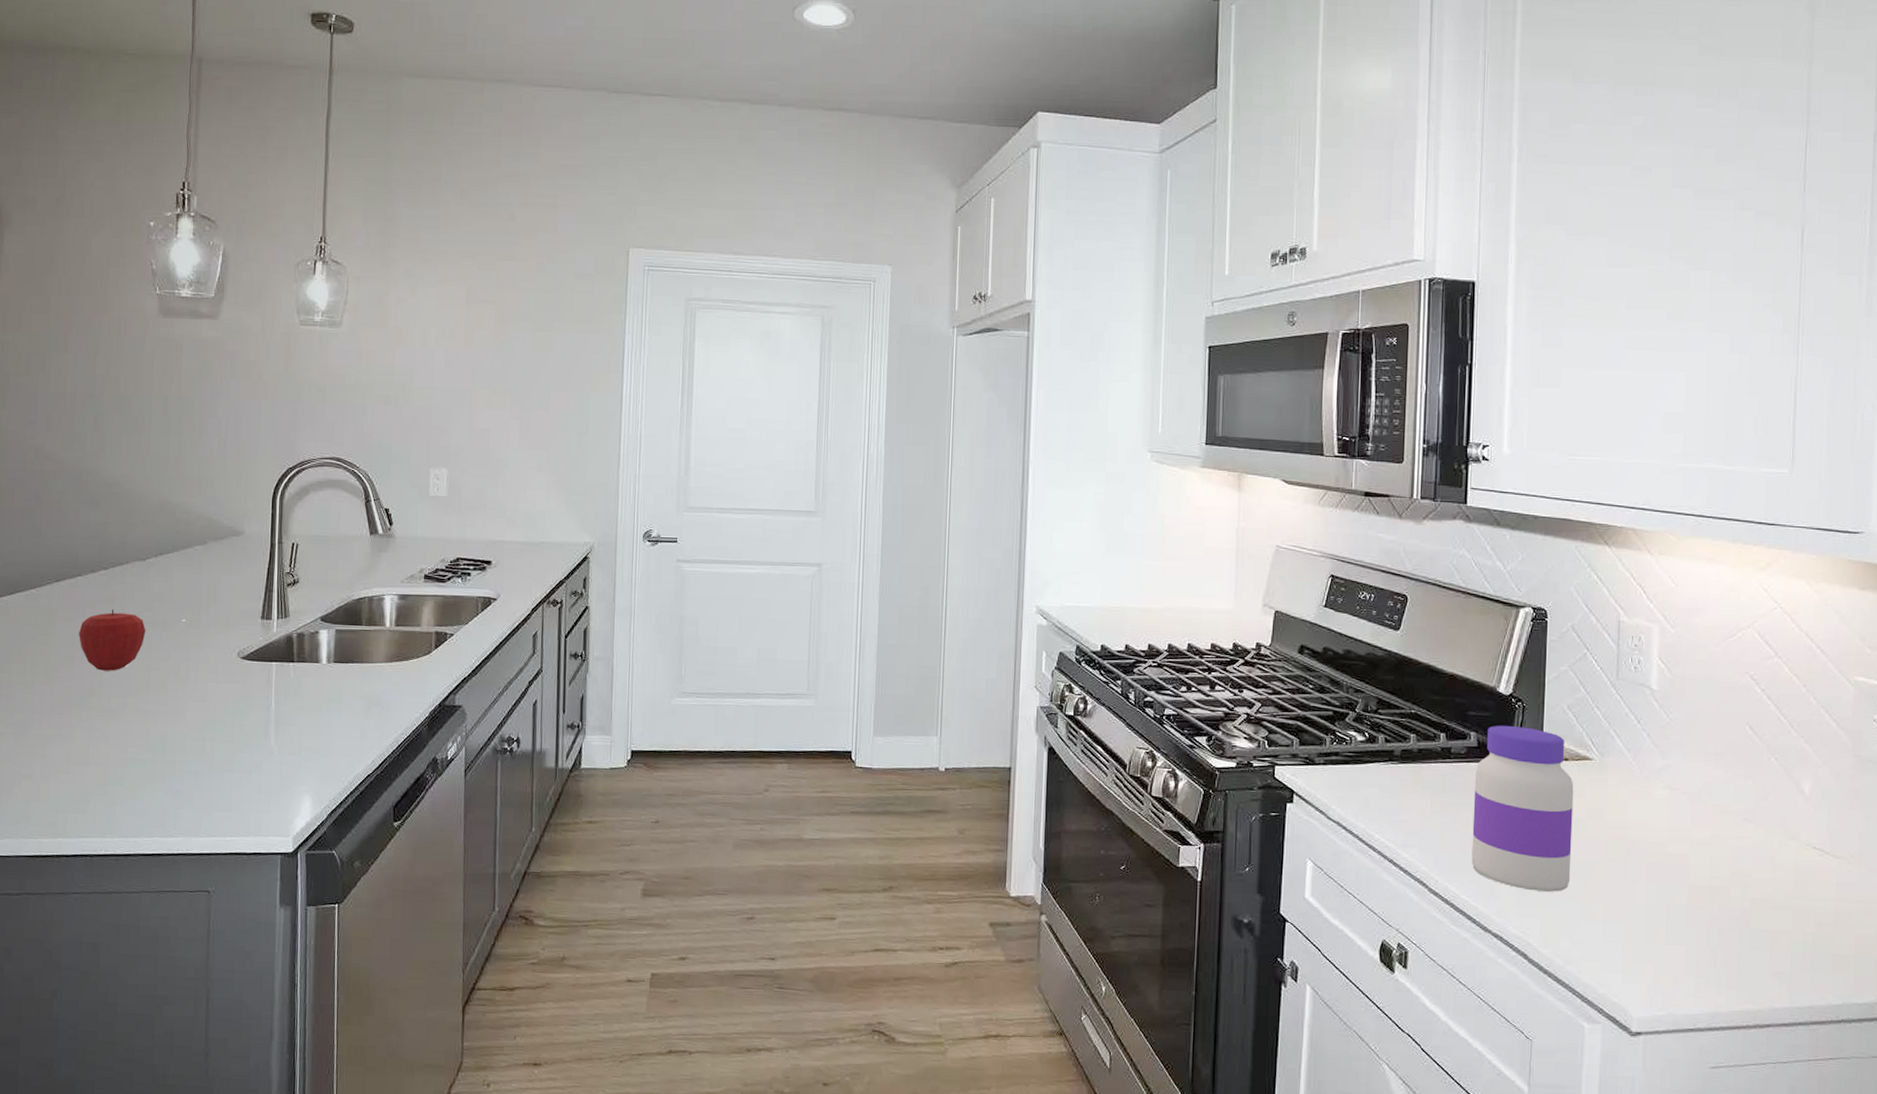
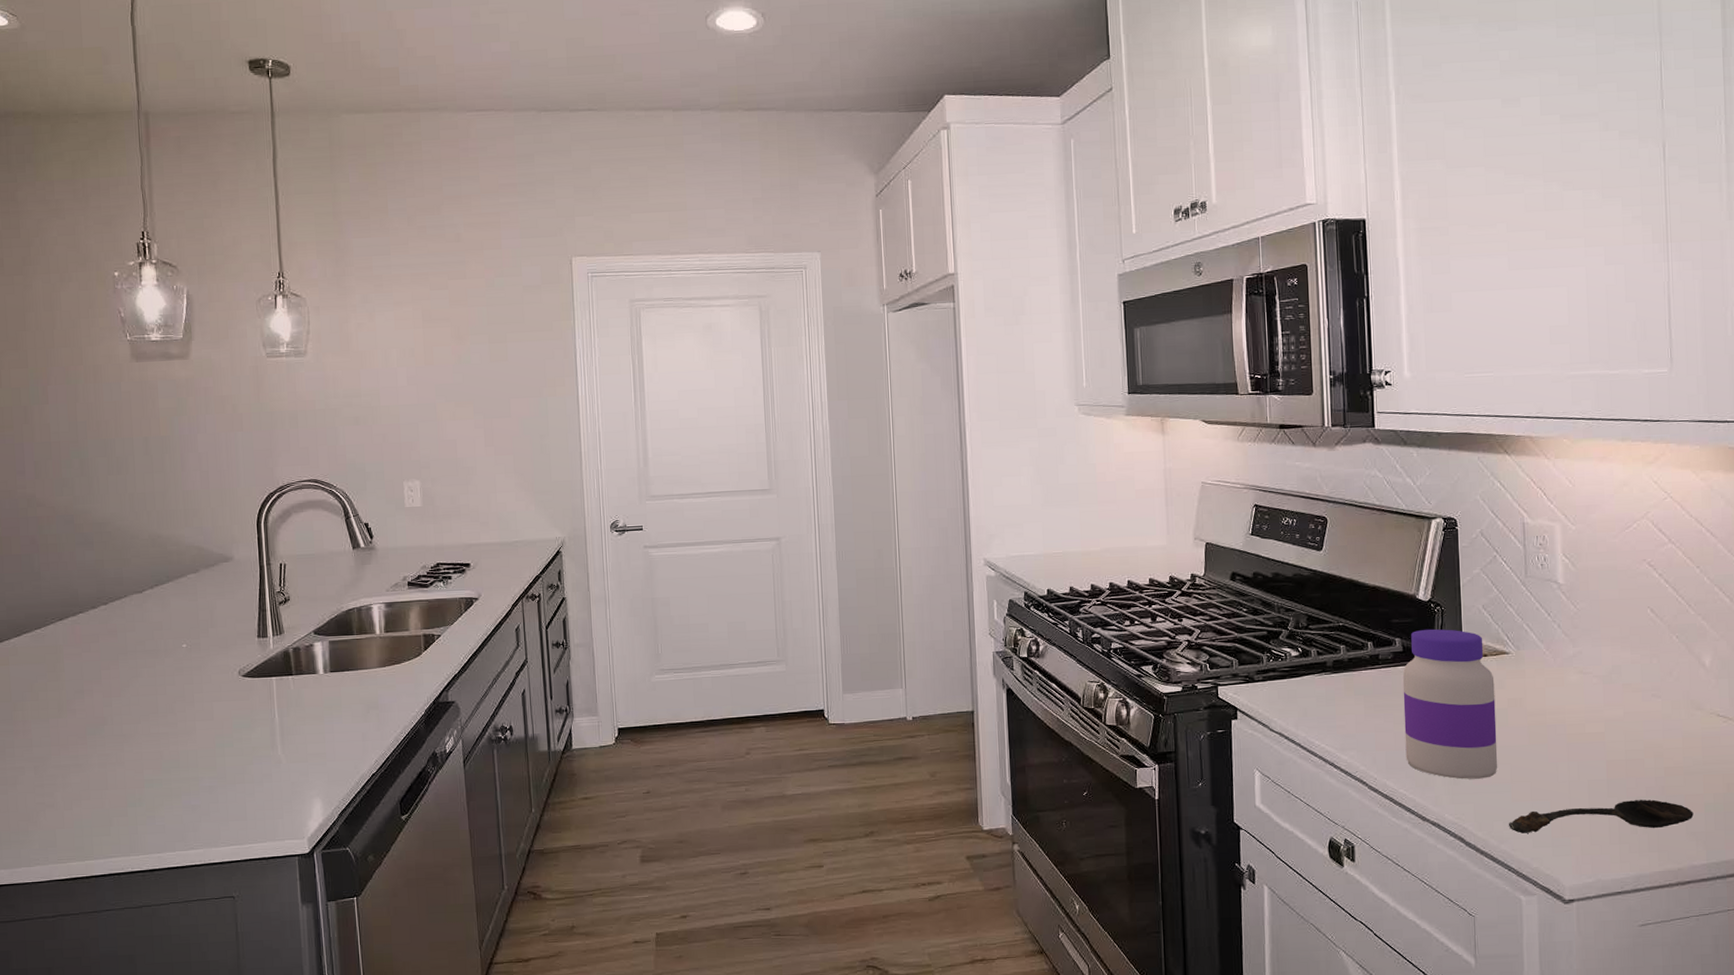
apple: present [79,609,146,671] -> none [86,641,150,700]
spoon: none [1577,930,1779,964] -> present [1509,799,1694,833]

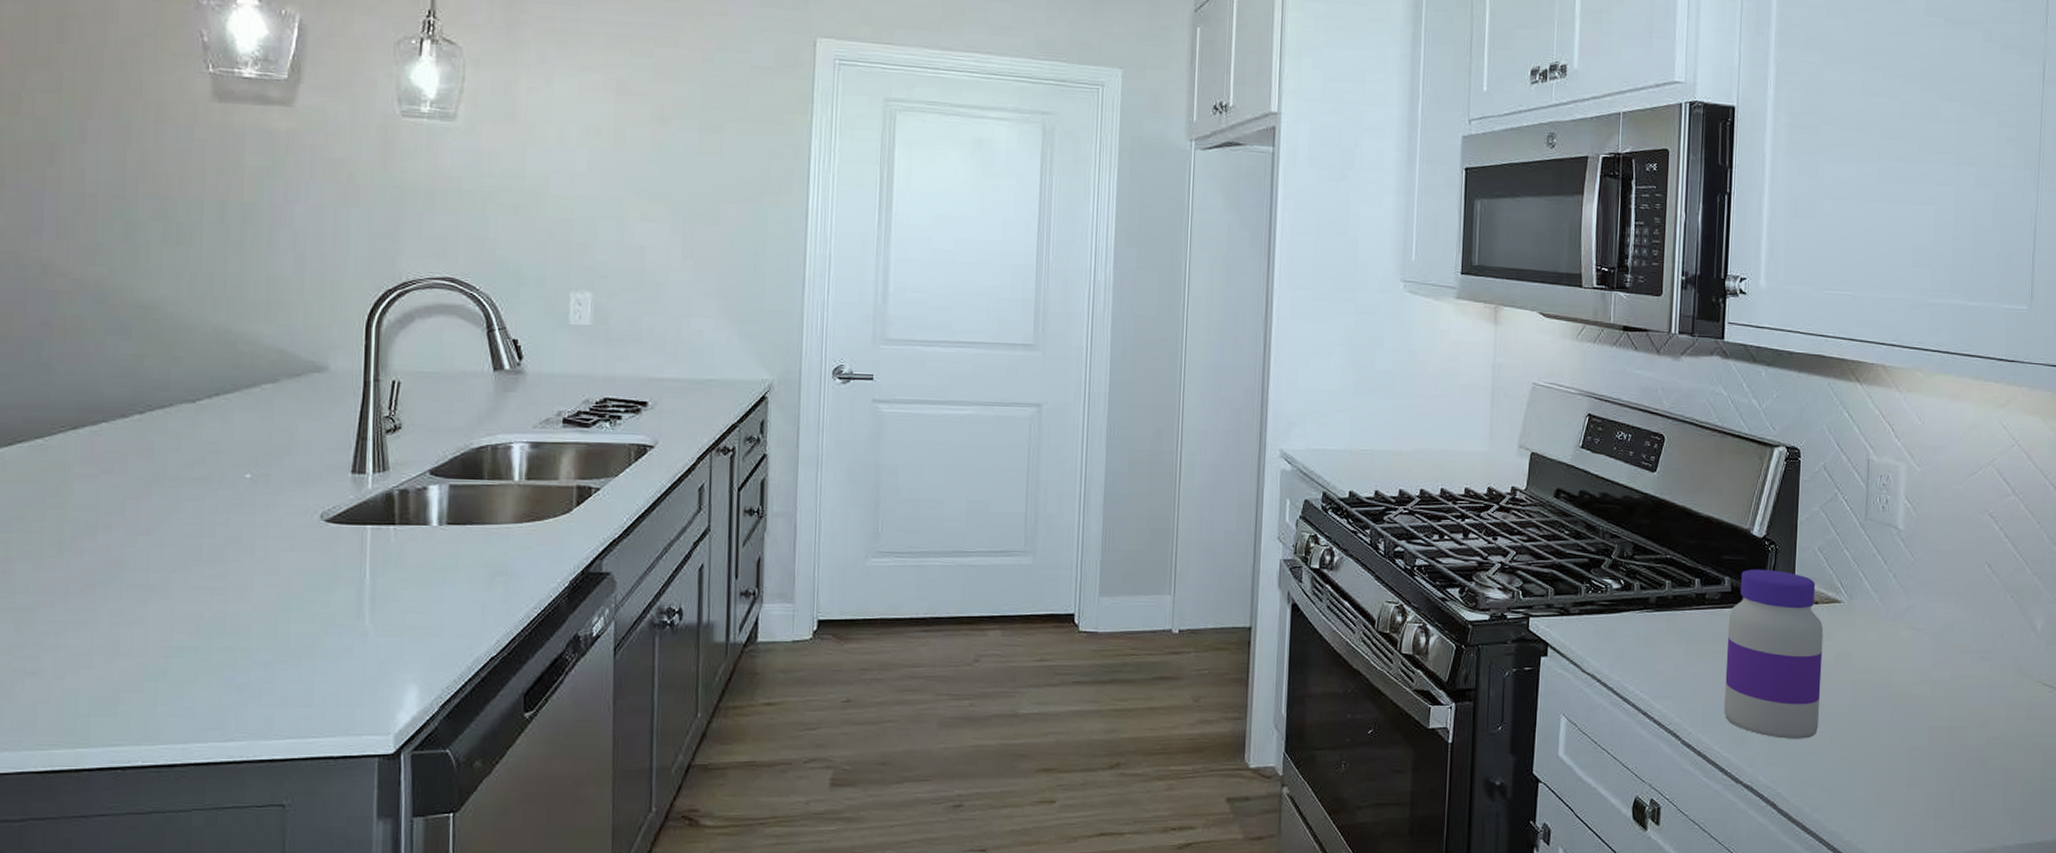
spoon: present [1509,799,1694,833] -> none [1824,770,2011,804]

